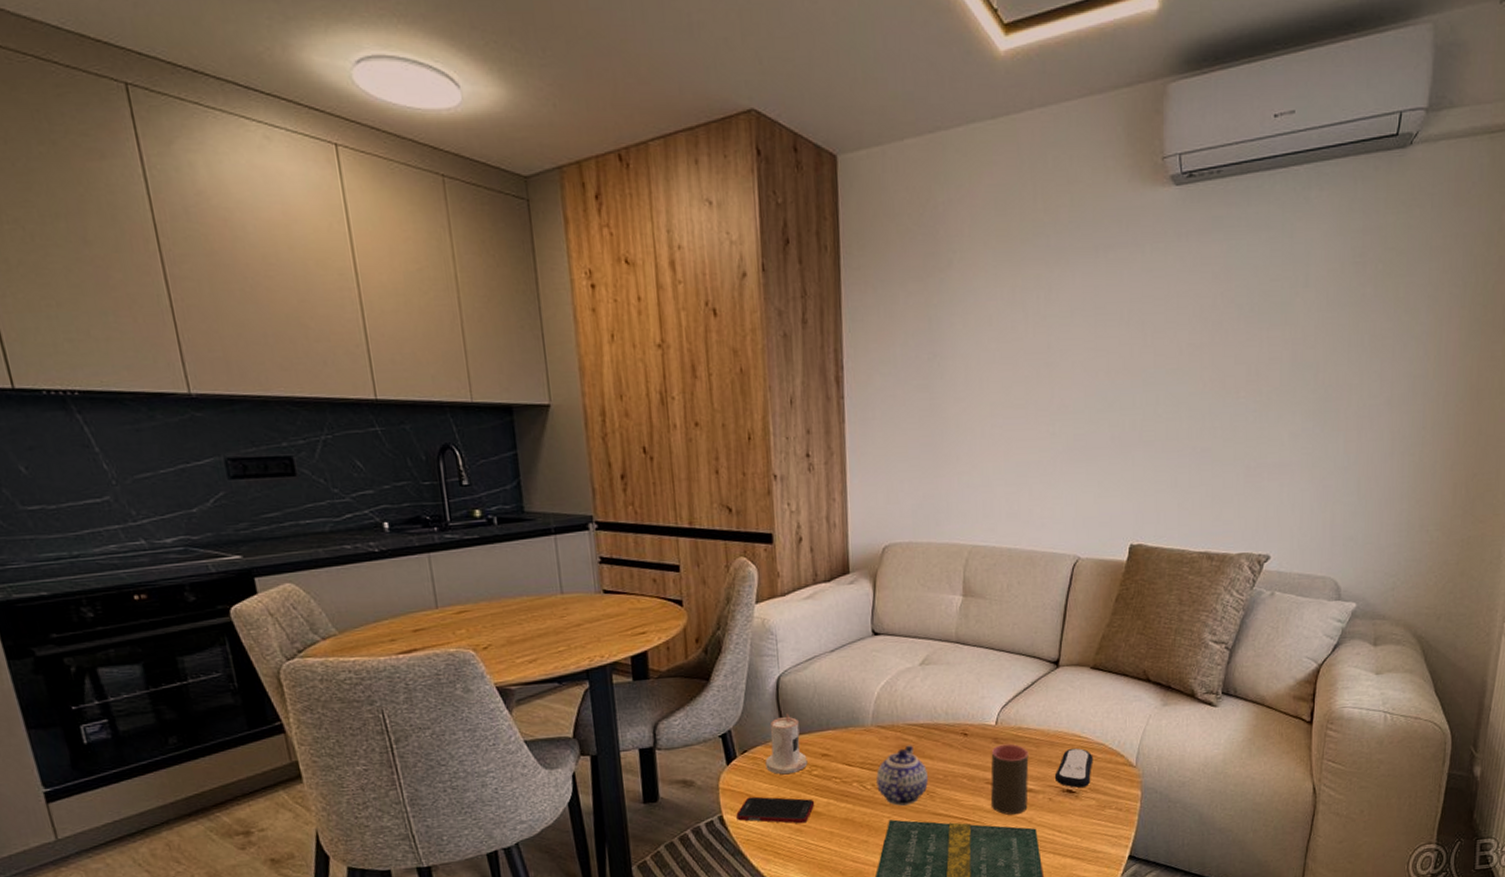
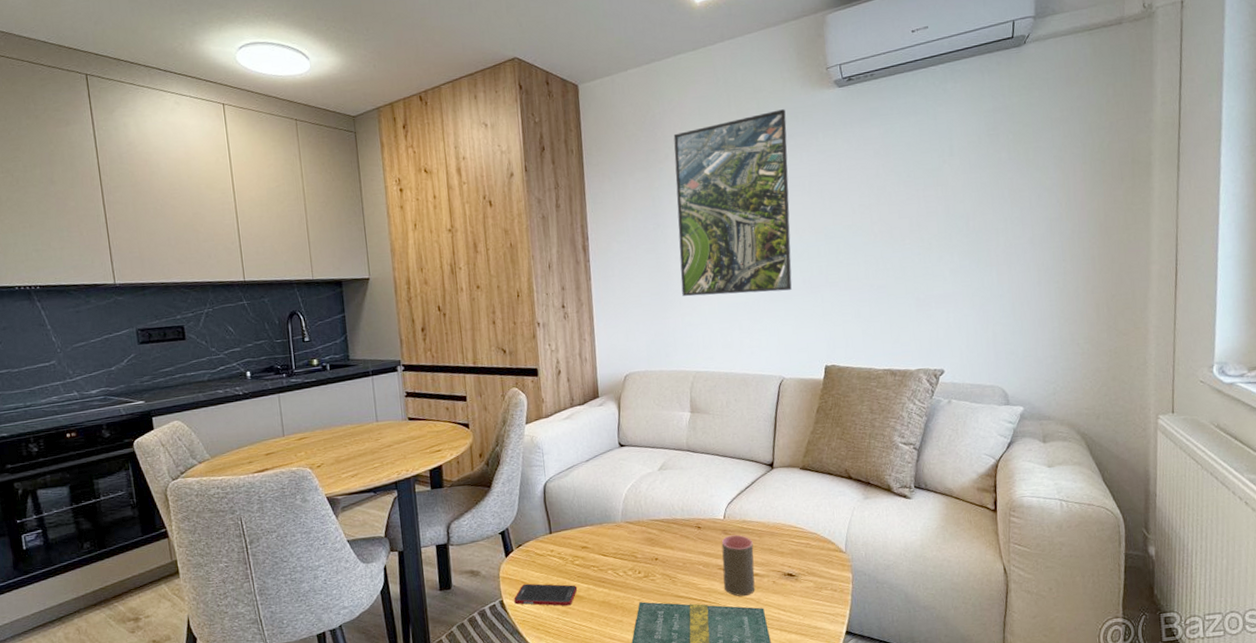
candle: present [765,713,808,775] -> none [536,513,571,565]
teapot: present [876,745,928,806] -> none [627,537,670,590]
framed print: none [959,210,1106,451] -> present [673,109,792,297]
remote control: present [1054,748,1094,788] -> none [776,537,809,572]

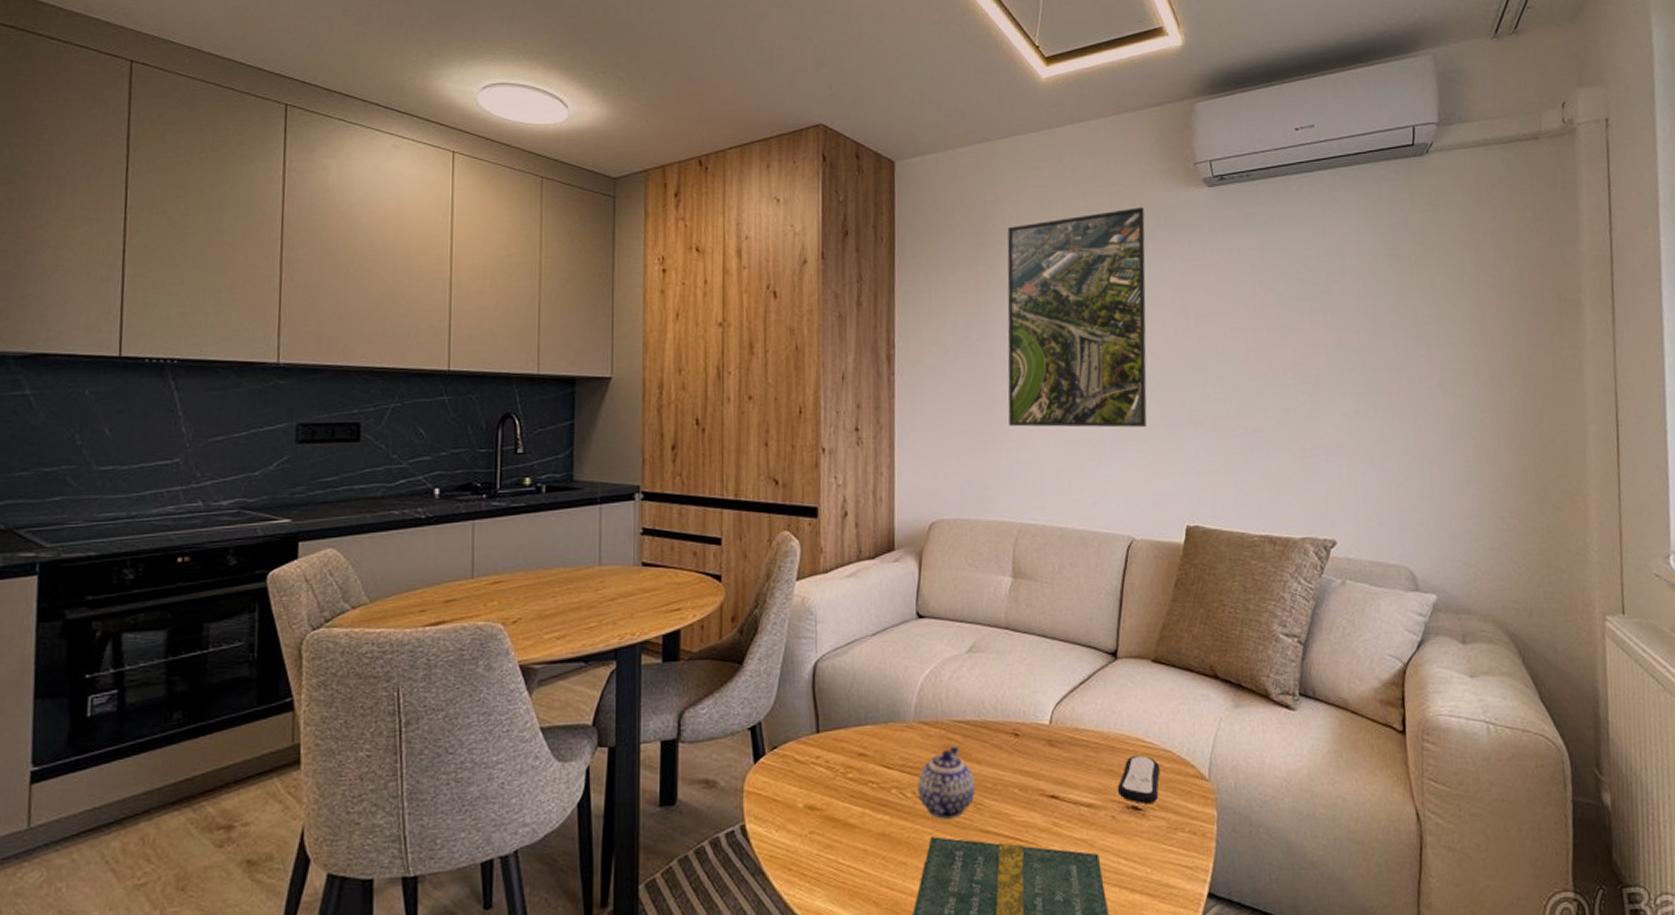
cell phone: present [514,583,578,606] -> none [760,802,849,838]
teapot: none [627,537,670,590] -> present [917,745,975,819]
cup: present [721,535,755,597] -> none [1045,747,1088,836]
remote control: none [776,537,809,572] -> present [1117,754,1161,805]

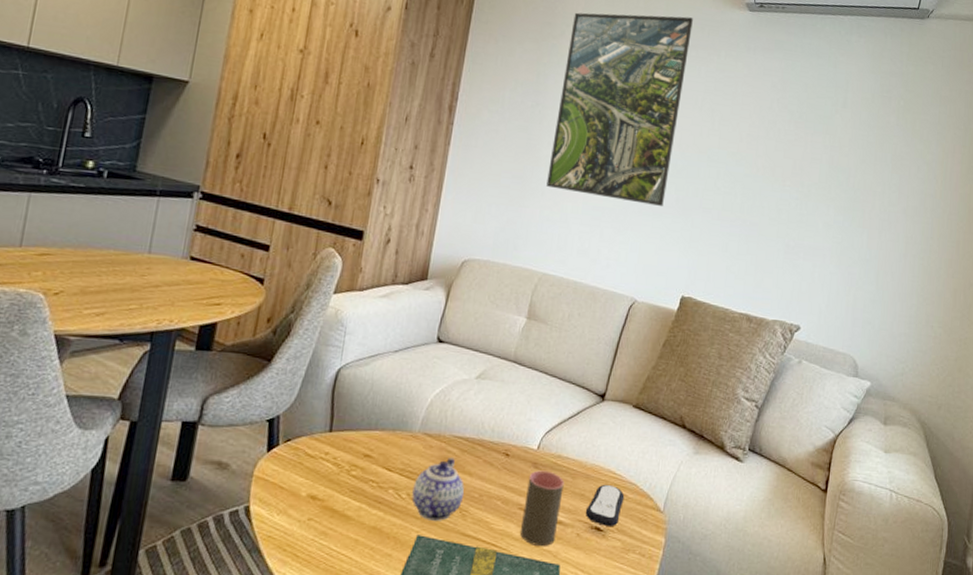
cup: none [1045,747,1088,836] -> present [519,470,564,547]

